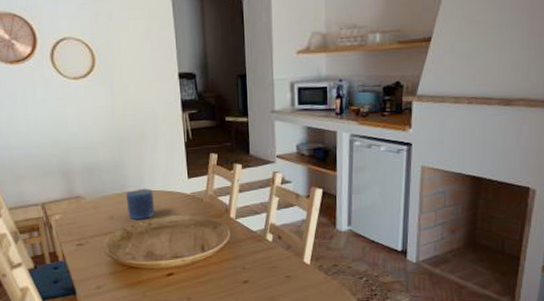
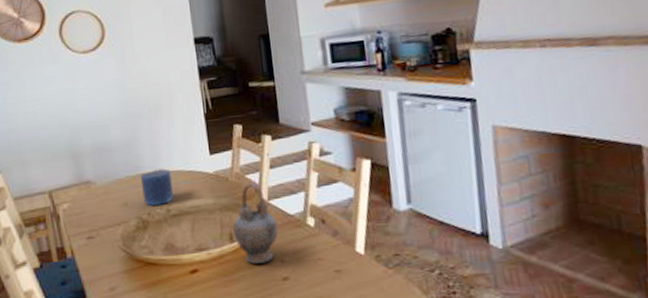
teapot: none [205,204,243,269] -> present [232,183,278,264]

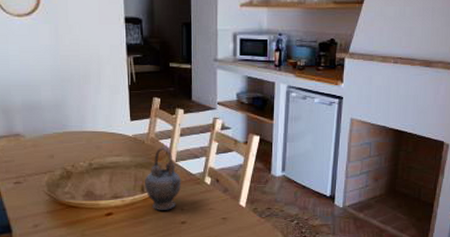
candle: present [140,168,173,206] -> none [67,129,96,159]

